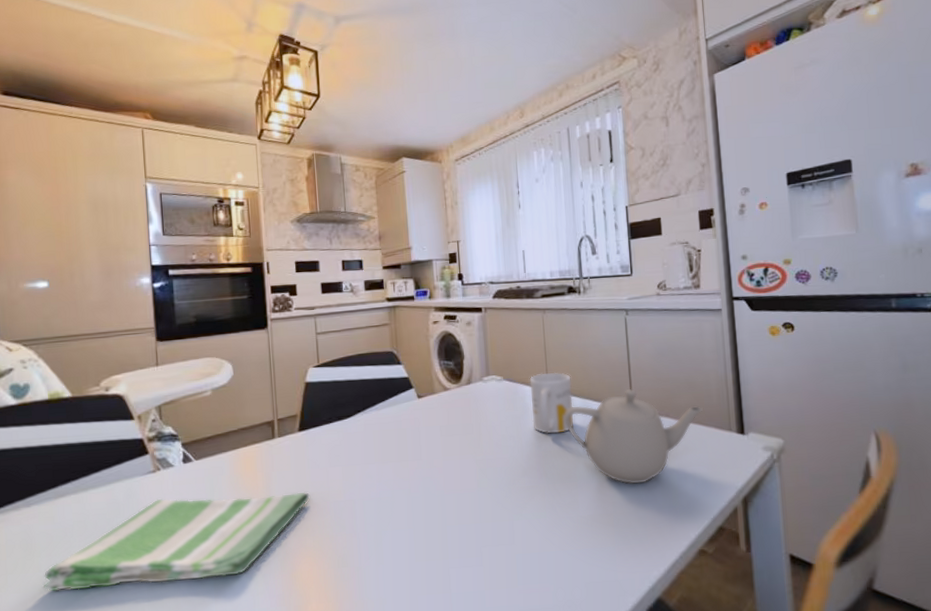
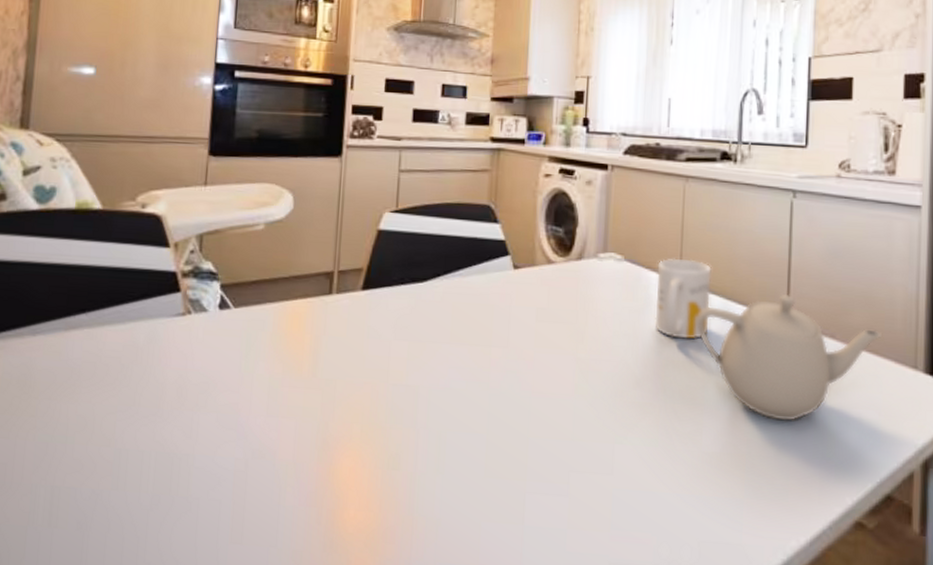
dish towel: present [43,491,310,592] -> none [37,348,365,459]

